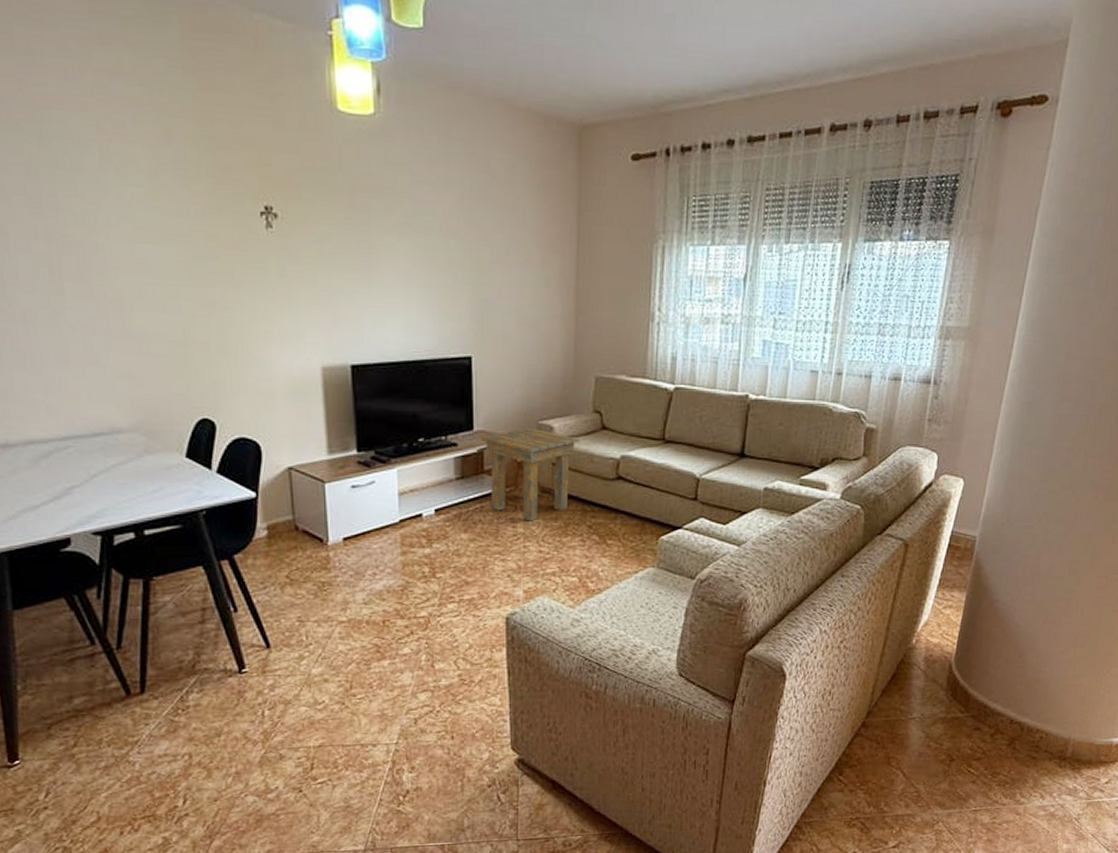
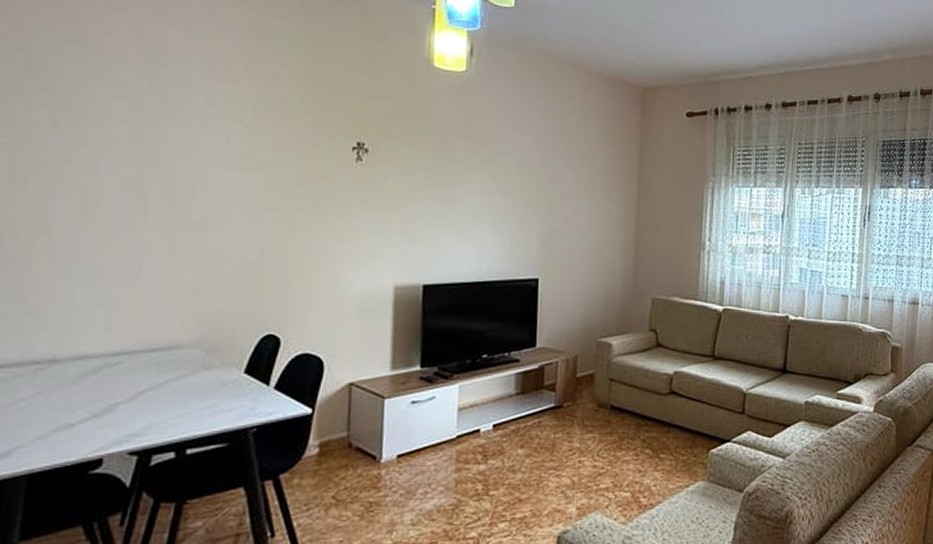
side table: present [481,427,580,522] -> none [543,345,636,436]

